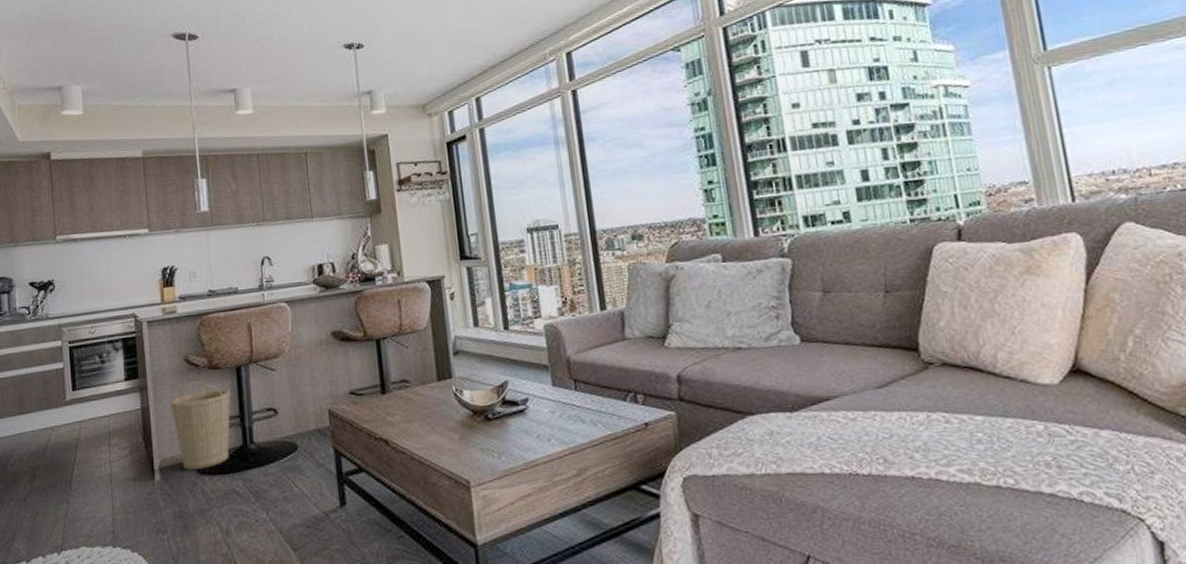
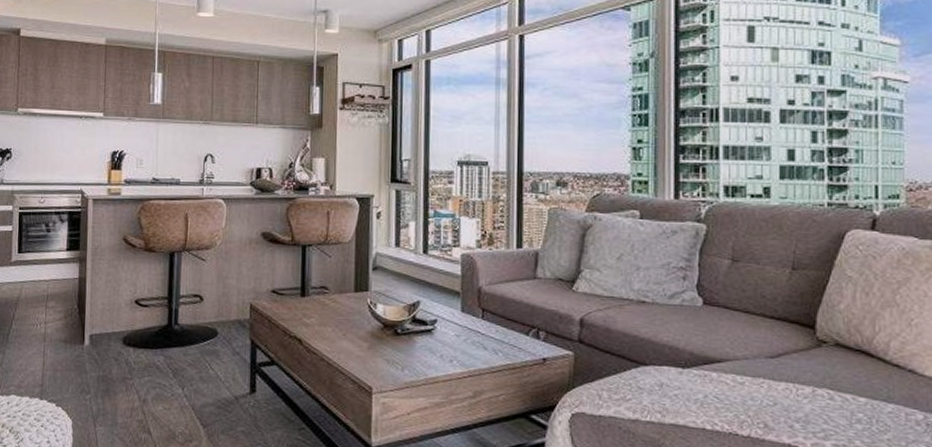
basket: present [170,381,231,470] -> none [105,260,162,341]

